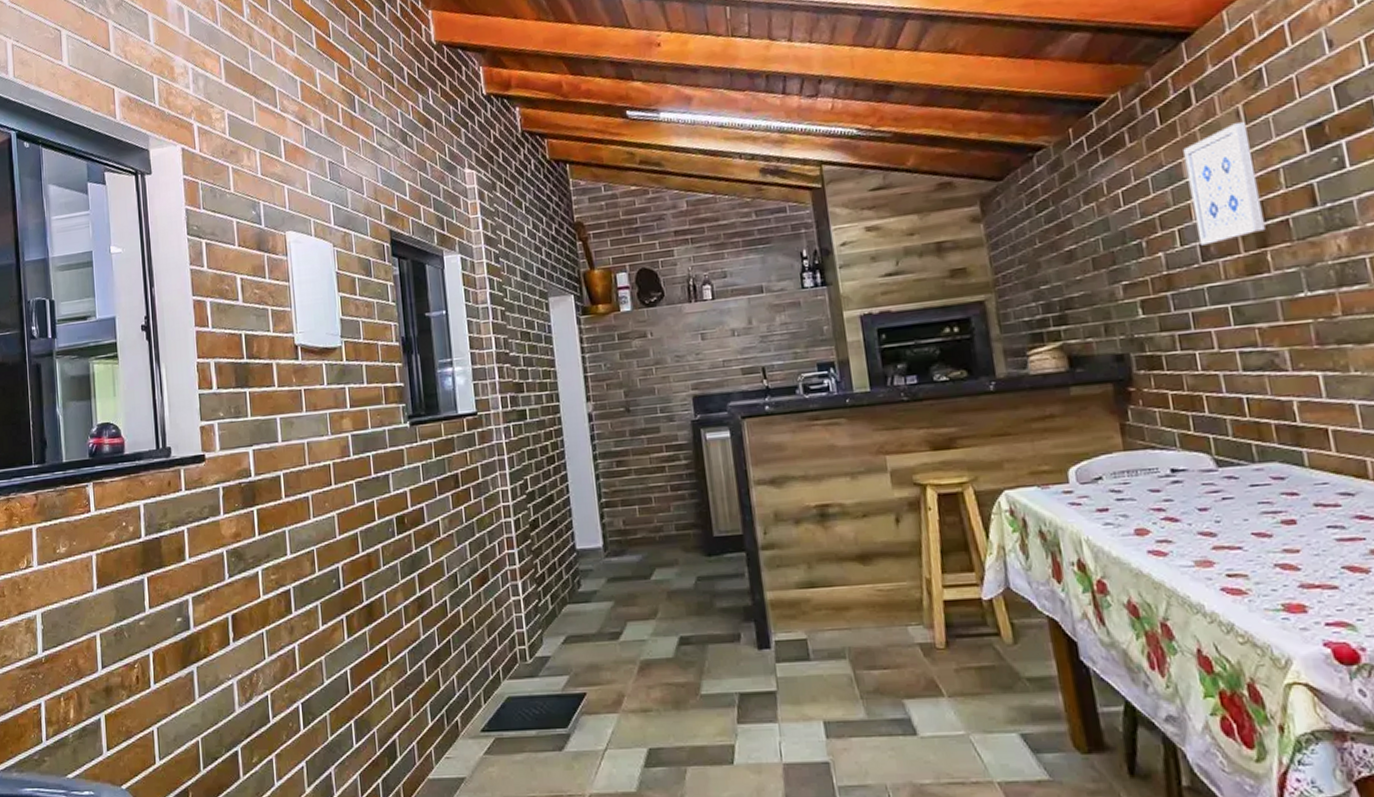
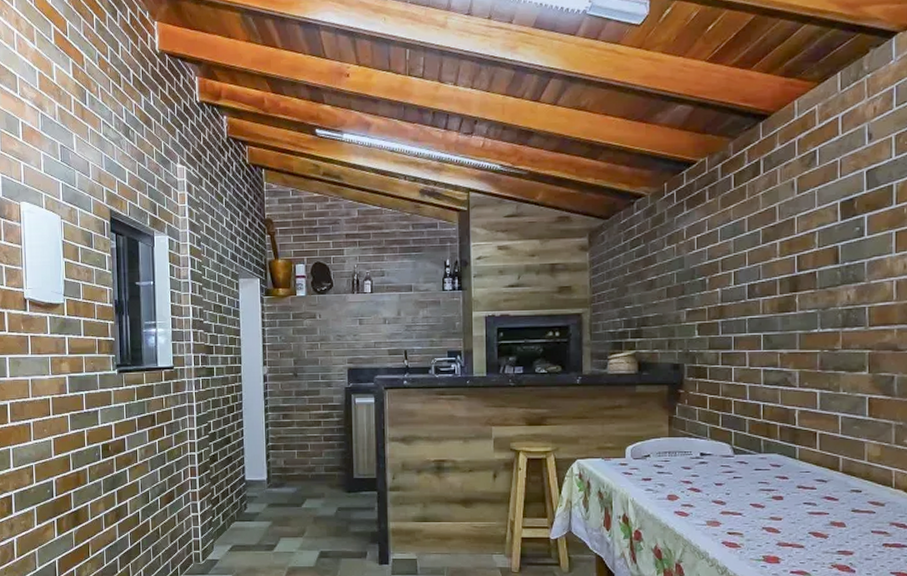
wall art: present [1183,122,1266,246] -> none [748,192,798,286]

